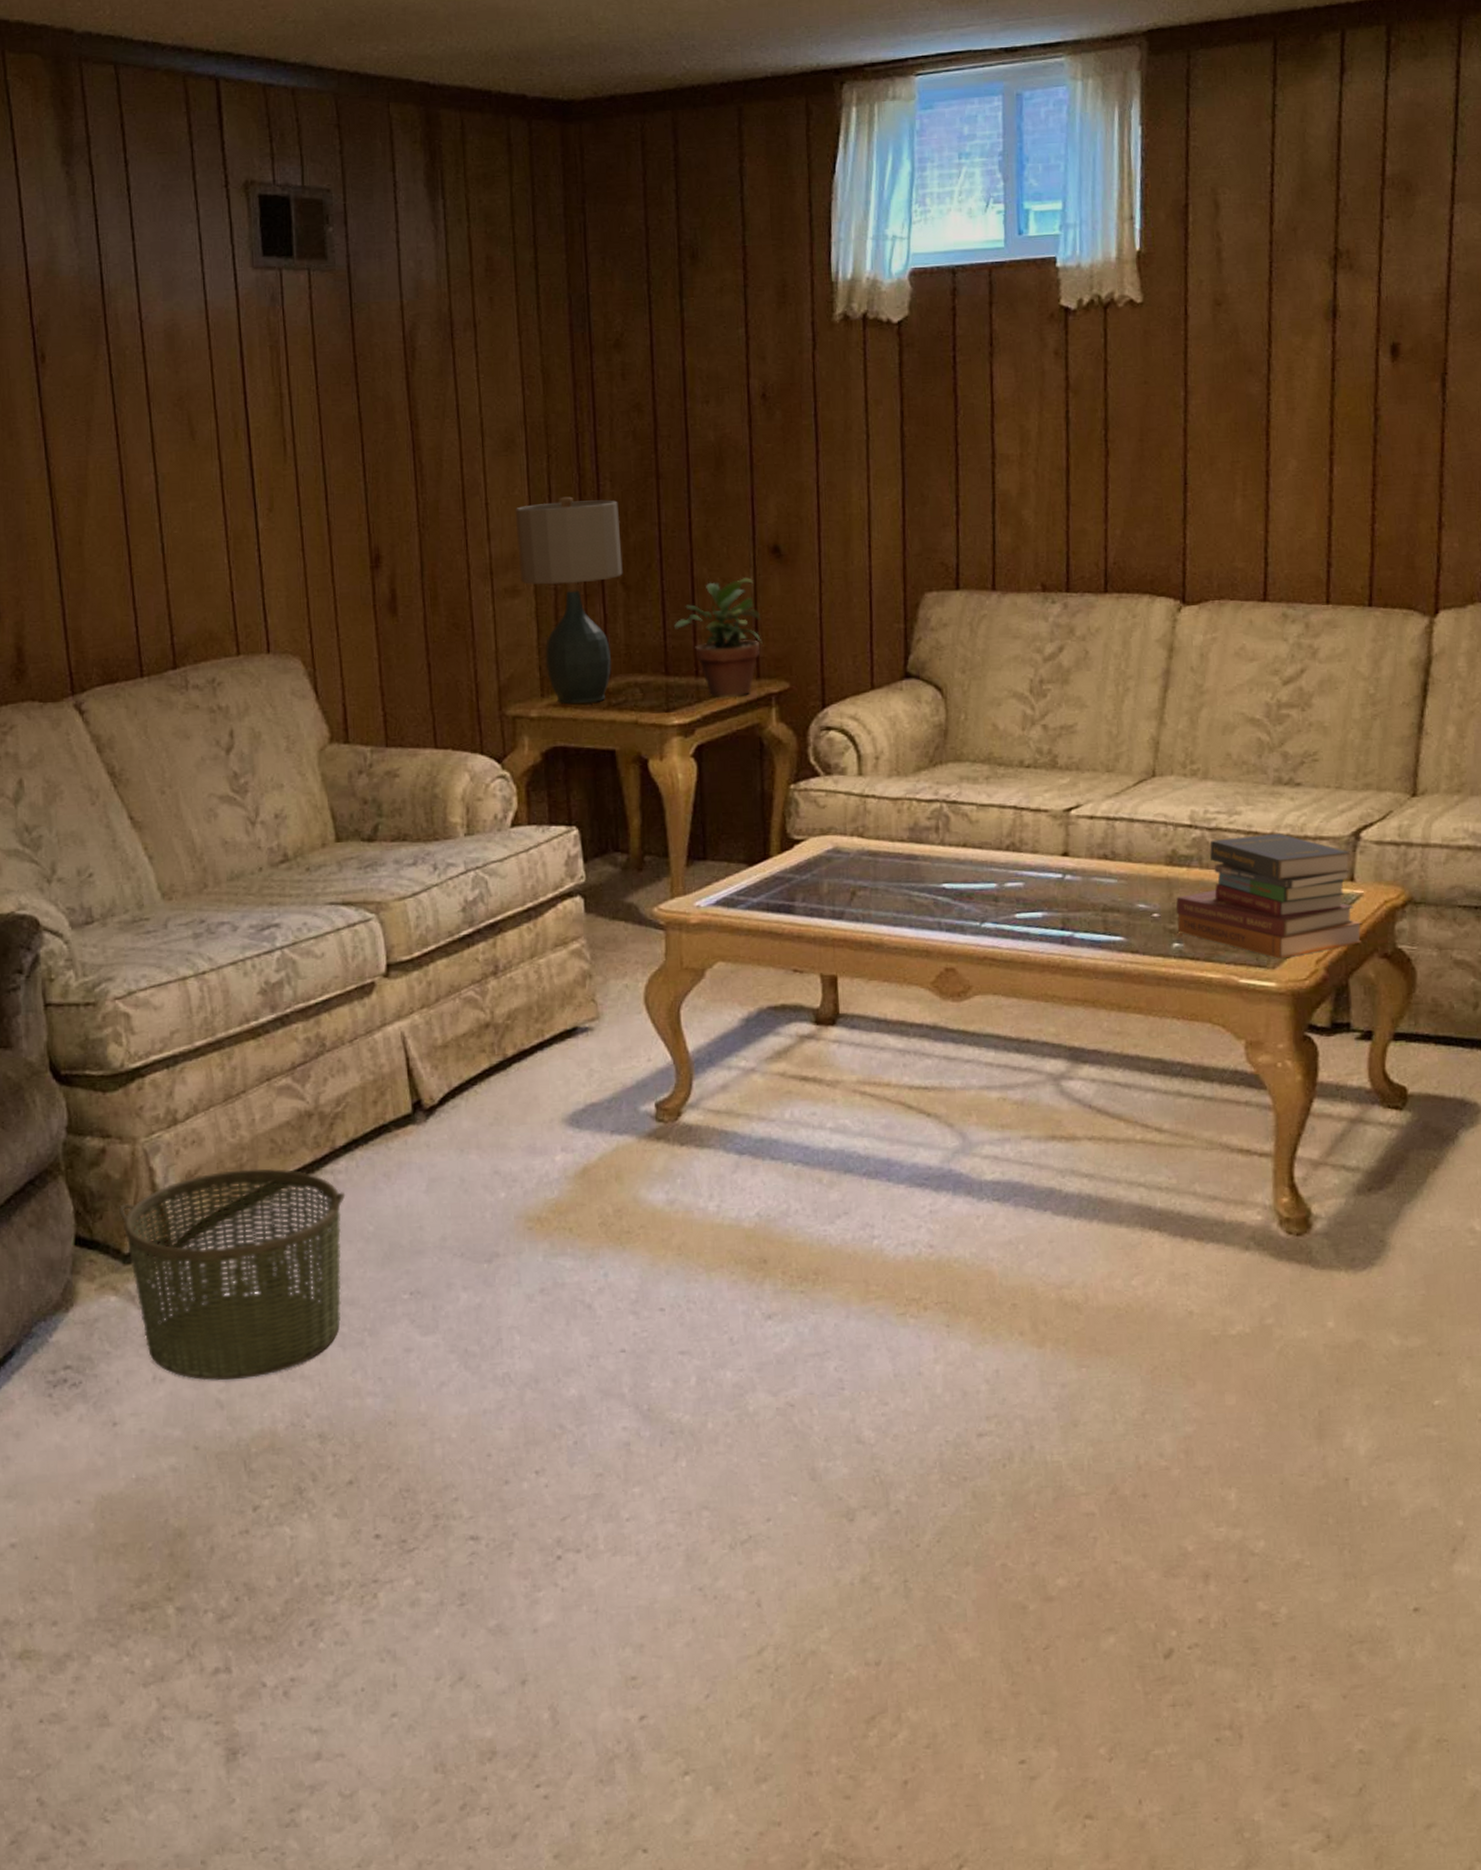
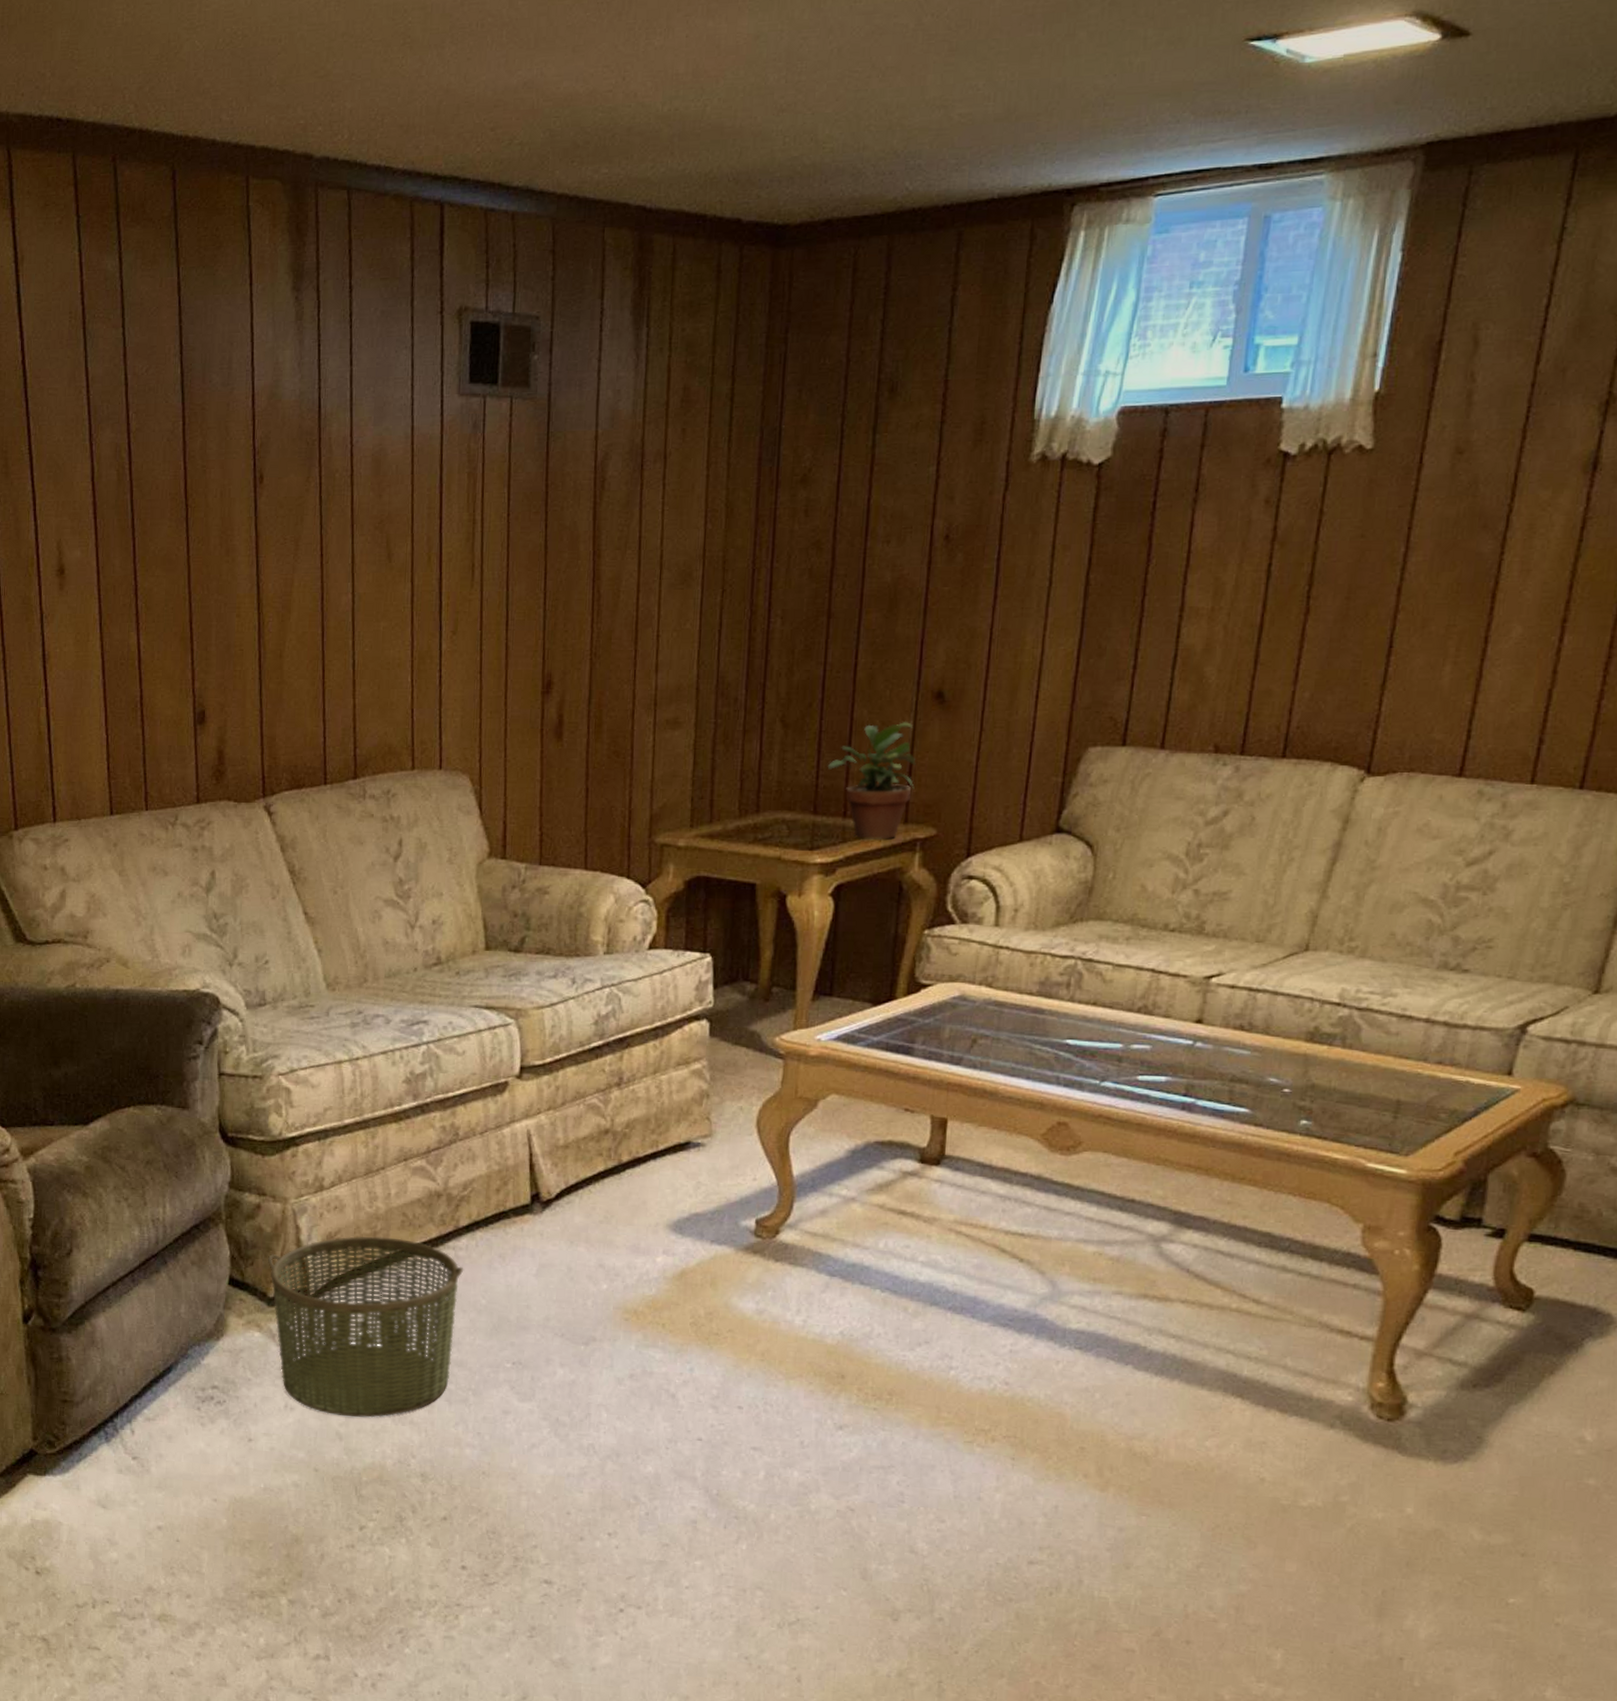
table lamp: present [515,496,623,705] -> none [683,632,787,837]
books: present [1175,833,1362,959] -> none [1307,1019,1514,1147]

